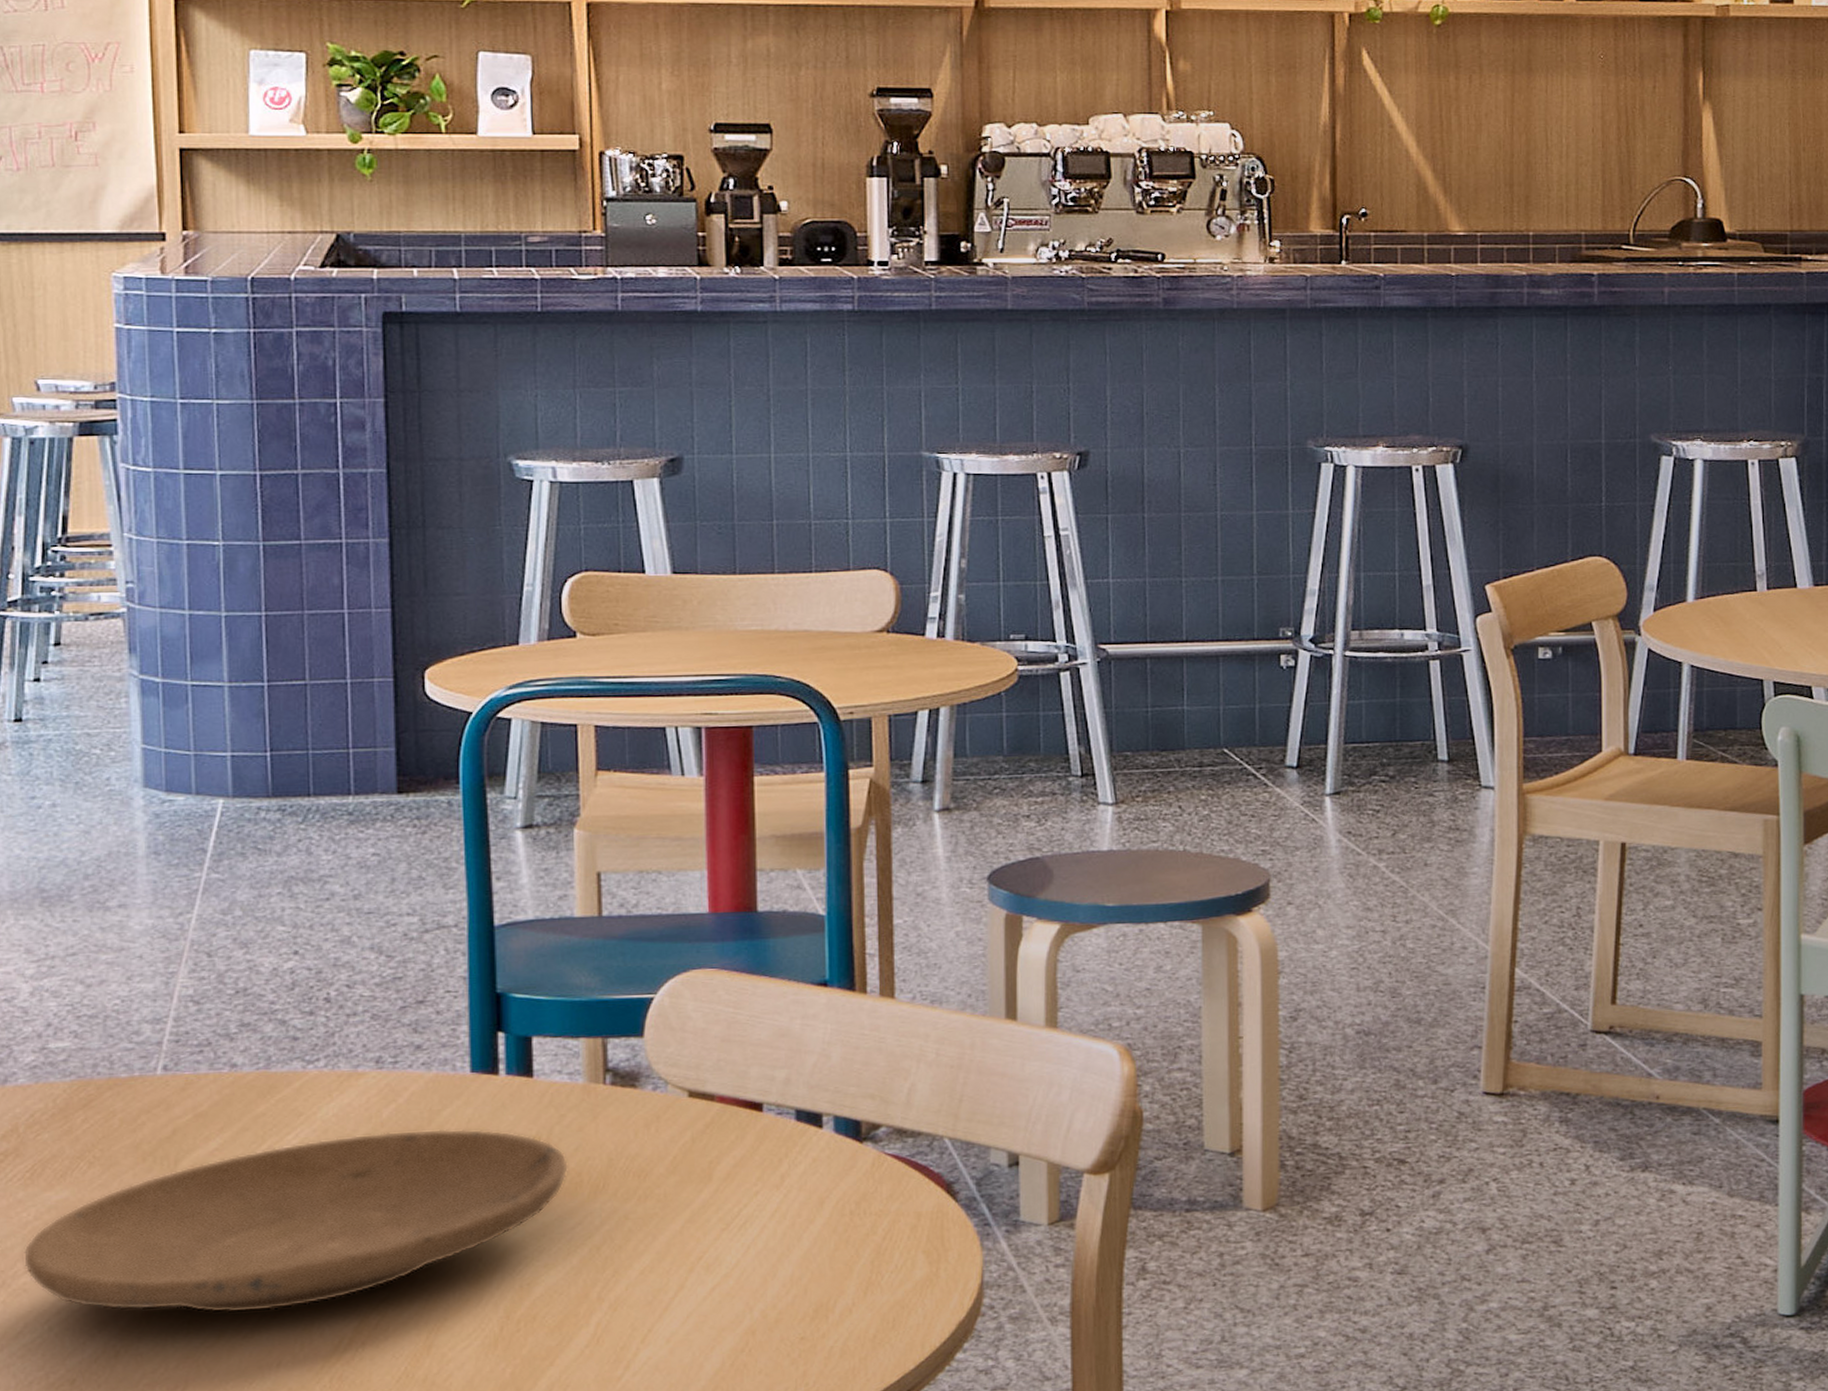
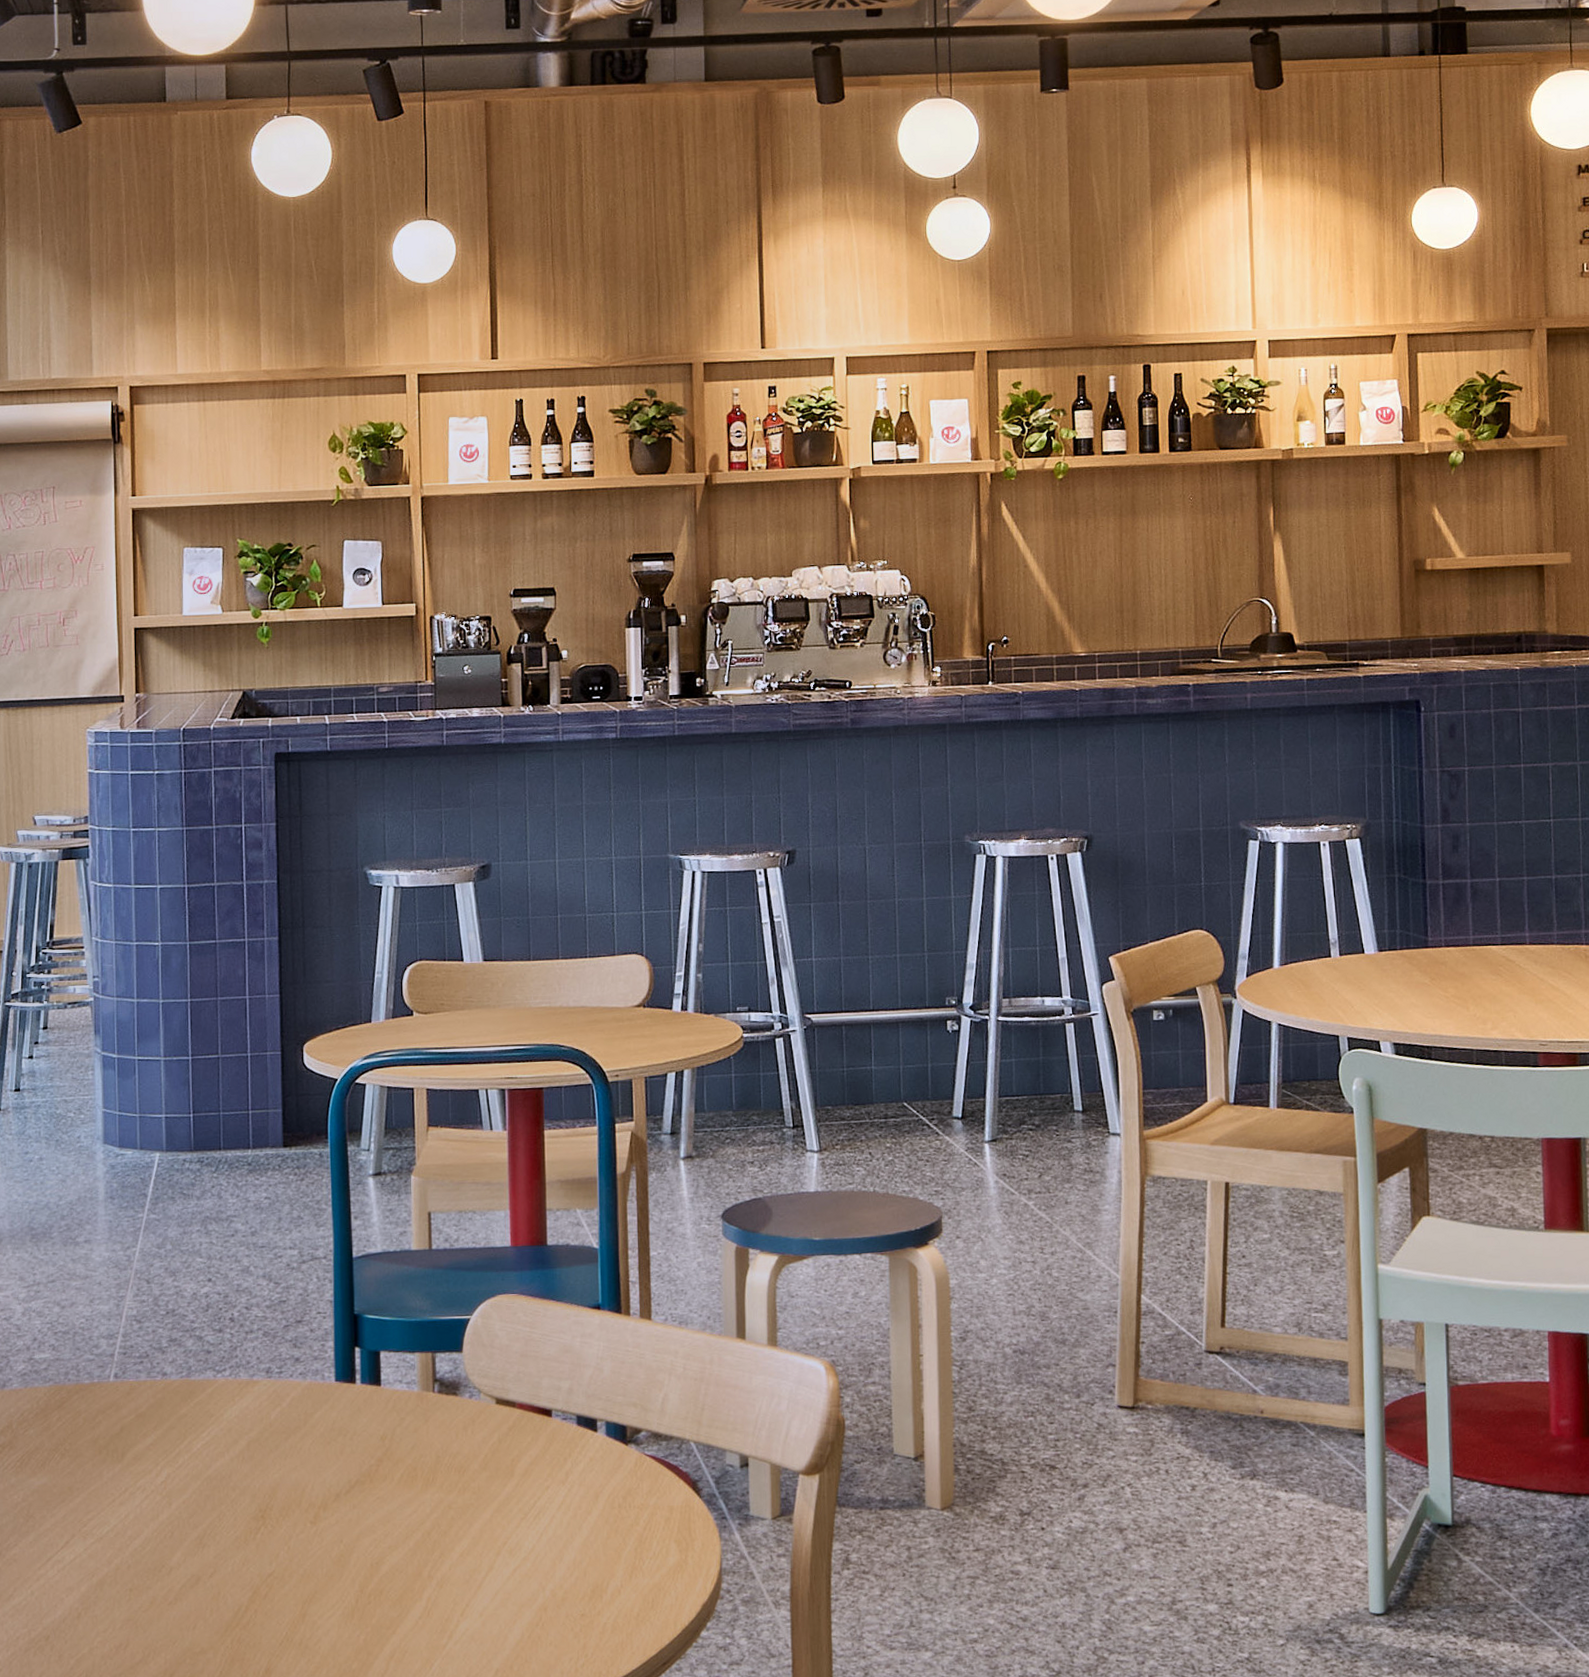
plate: present [22,1129,569,1313] -> none [13,1429,407,1583]

